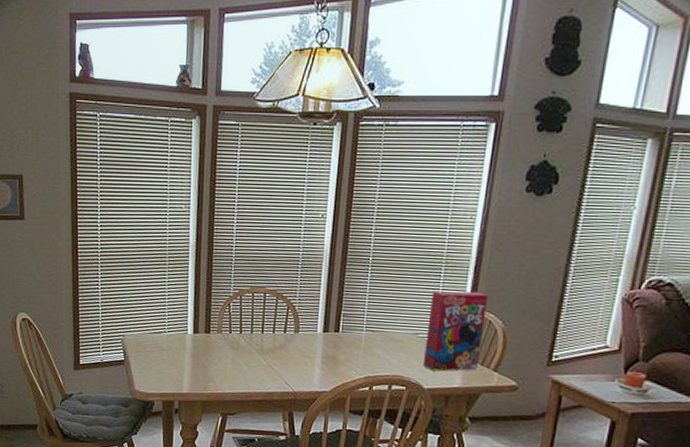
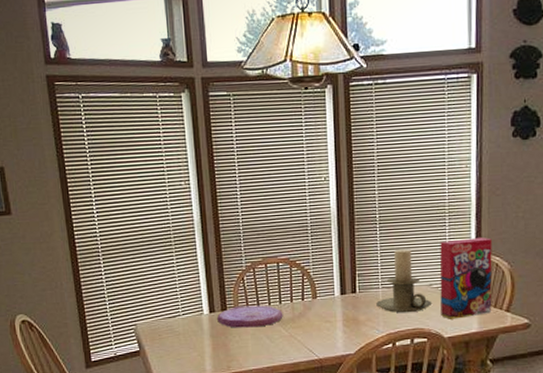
plate: none [200,330,264,353] -> present [217,305,283,328]
candle holder: none [358,294,416,359] -> present [376,249,432,313]

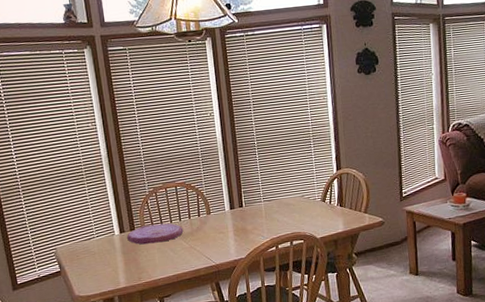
candle holder: present [376,249,432,313] -> none [260,168,306,221]
cereal box: present [439,237,492,319] -> none [308,154,353,223]

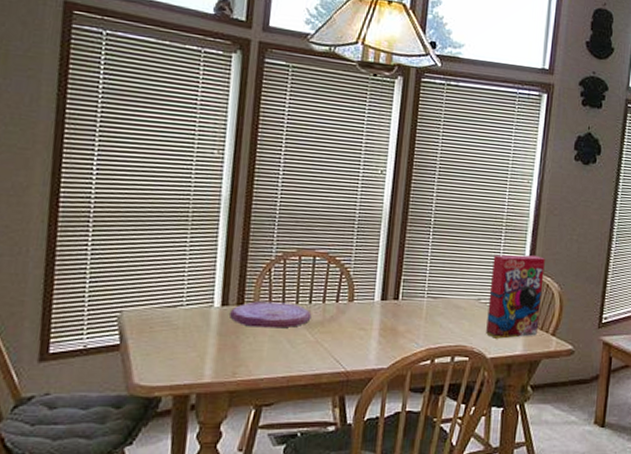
cereal box: none [308,154,353,223] -> present [486,254,545,339]

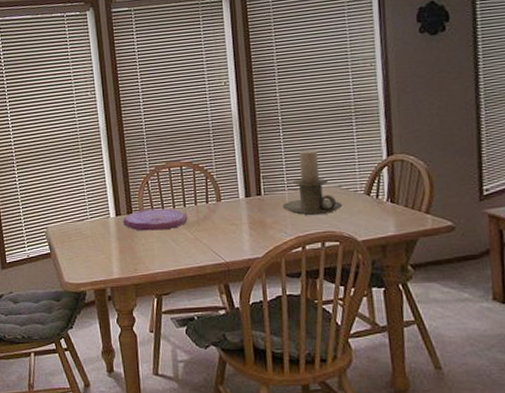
candle holder: none [419,258,479,328] -> present [283,150,343,216]
cereal box: present [486,254,545,339] -> none [347,136,409,222]

